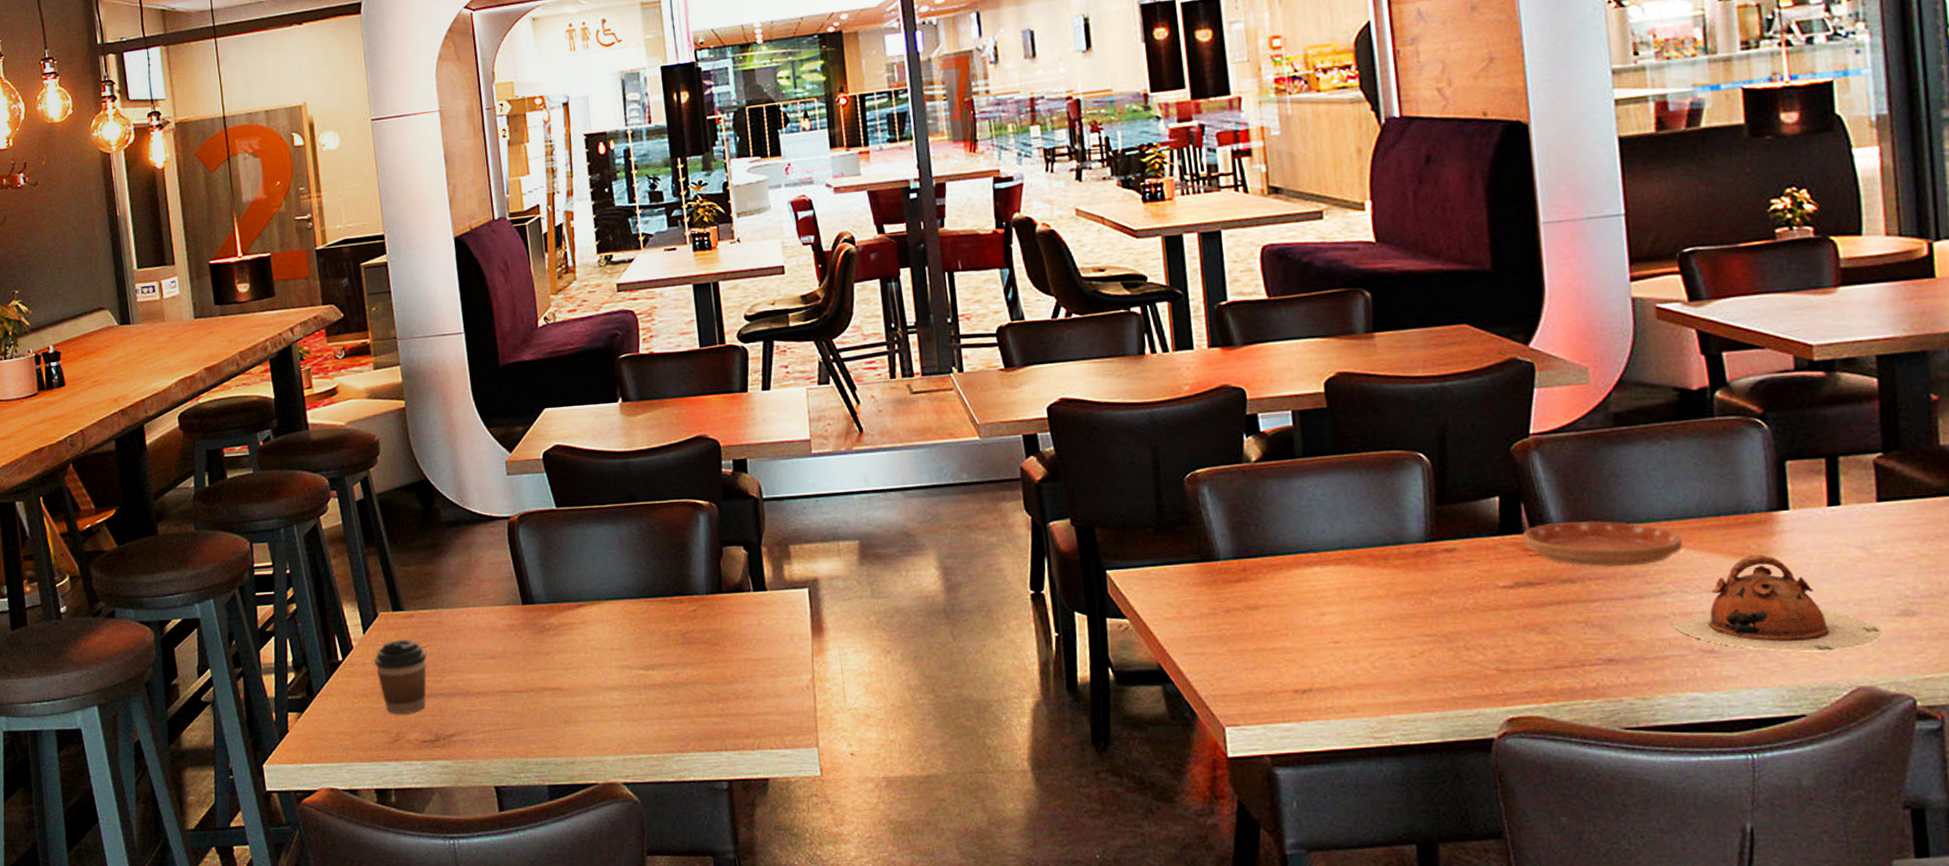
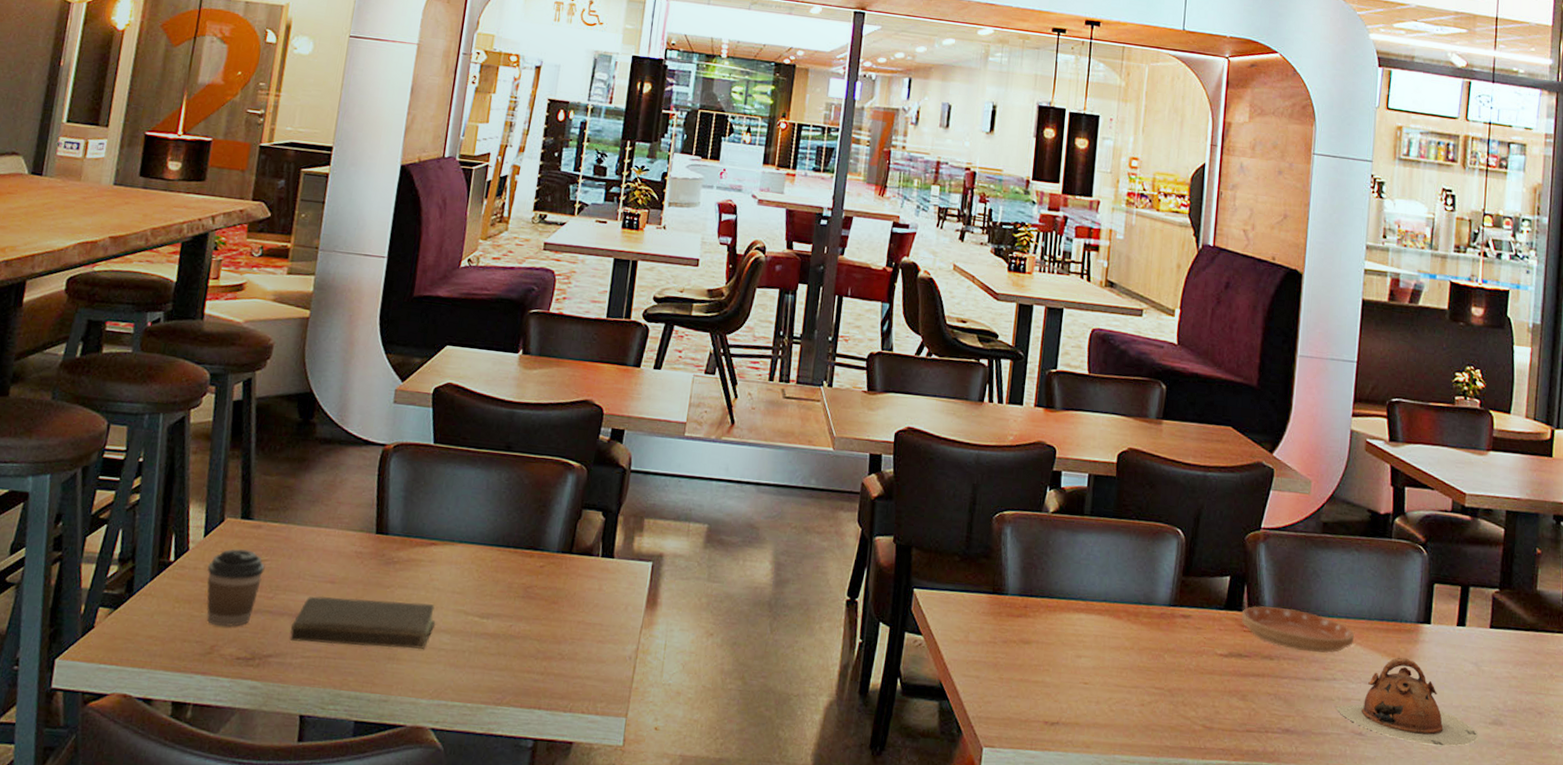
hardcover book: none [465,664,602,719] -> present [290,596,436,650]

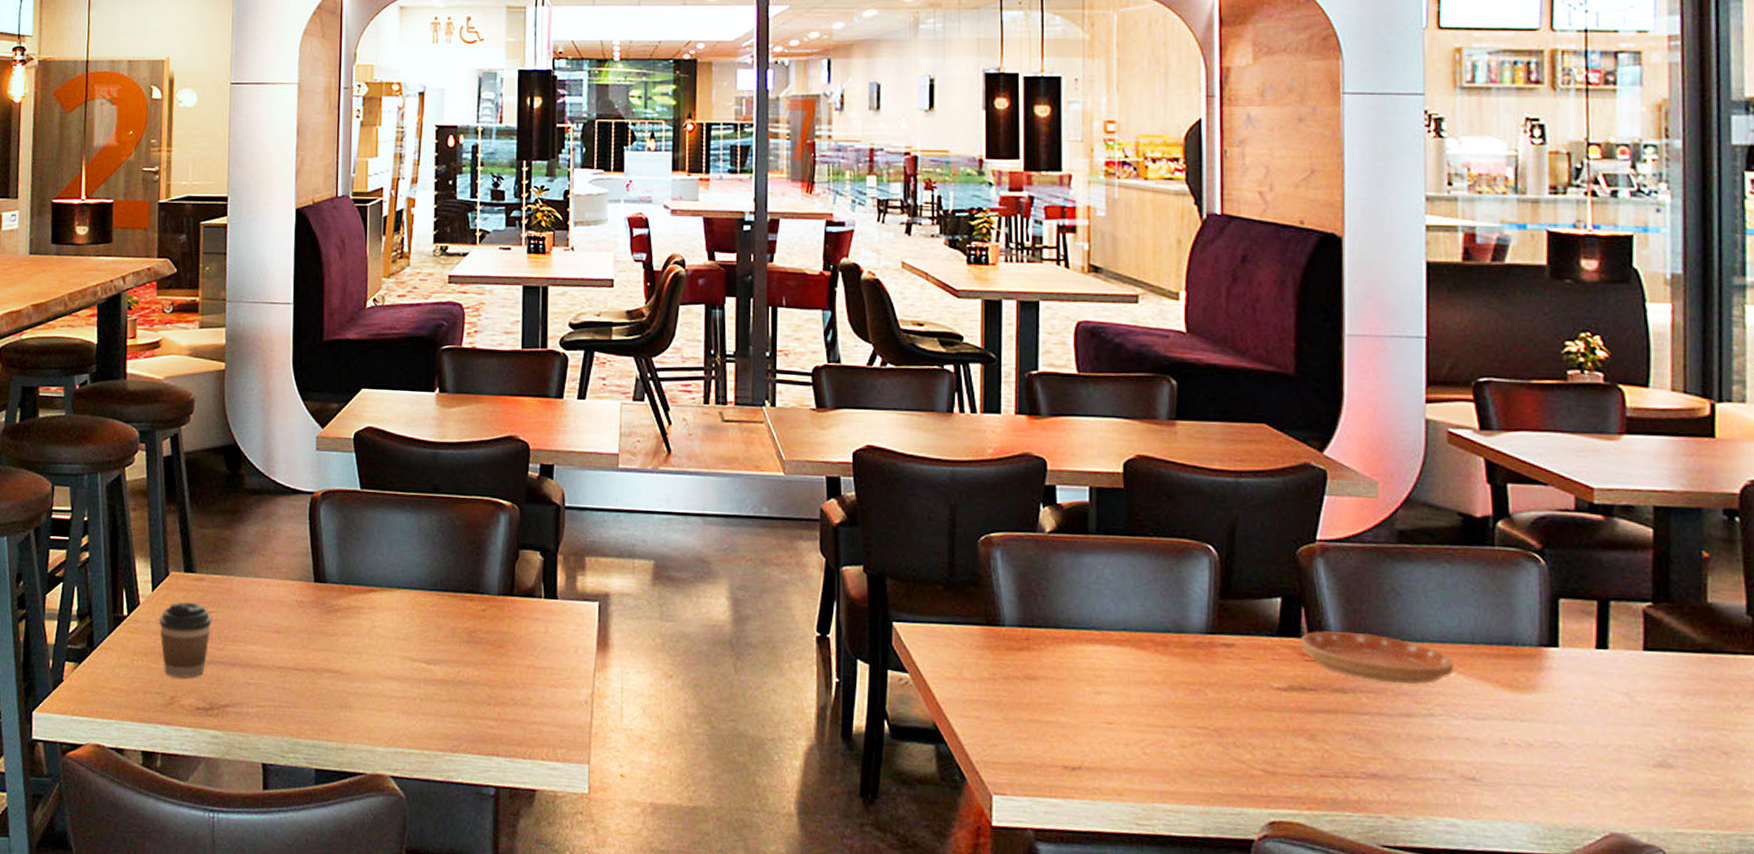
hardcover book: present [290,596,436,650] -> none [244,645,383,698]
teapot: present [1335,657,1478,747] -> none [1436,687,1638,794]

